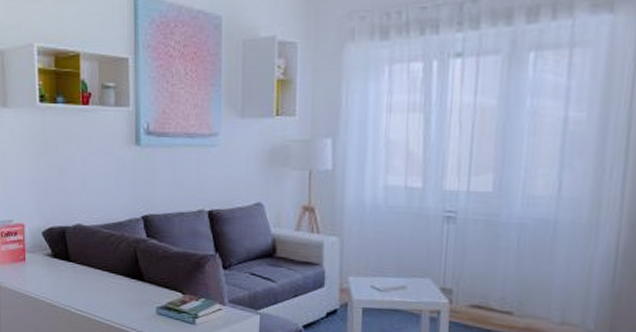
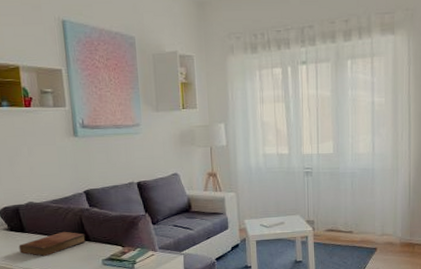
bible: none [61,265,139,295] -> present [18,231,86,257]

